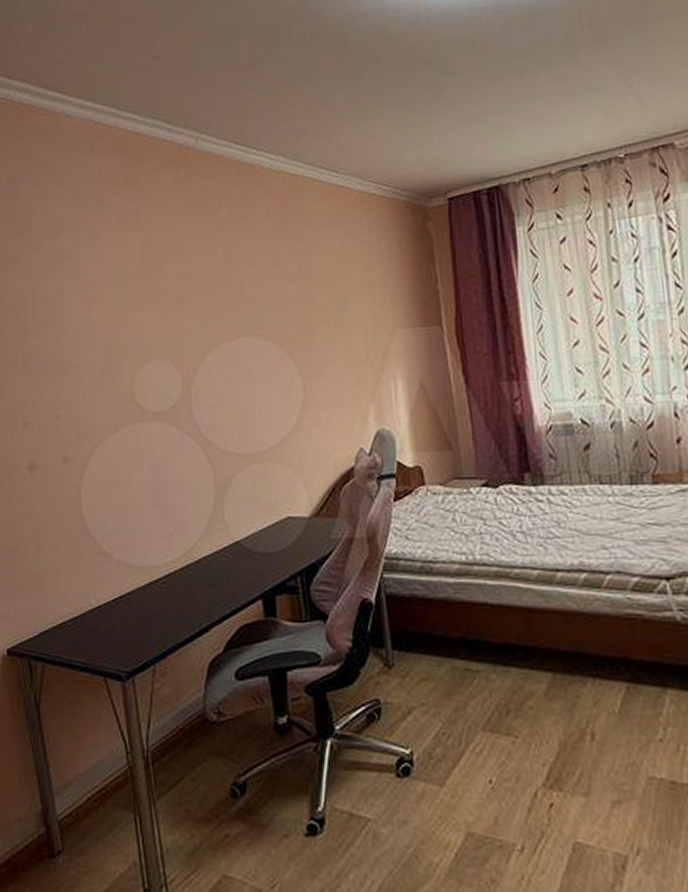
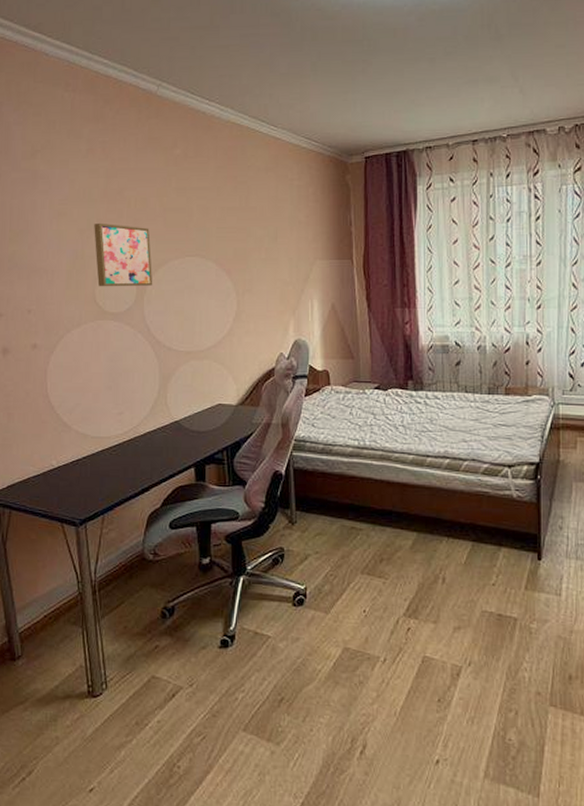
wall art: none [129,305,202,382] -> present [94,222,153,287]

